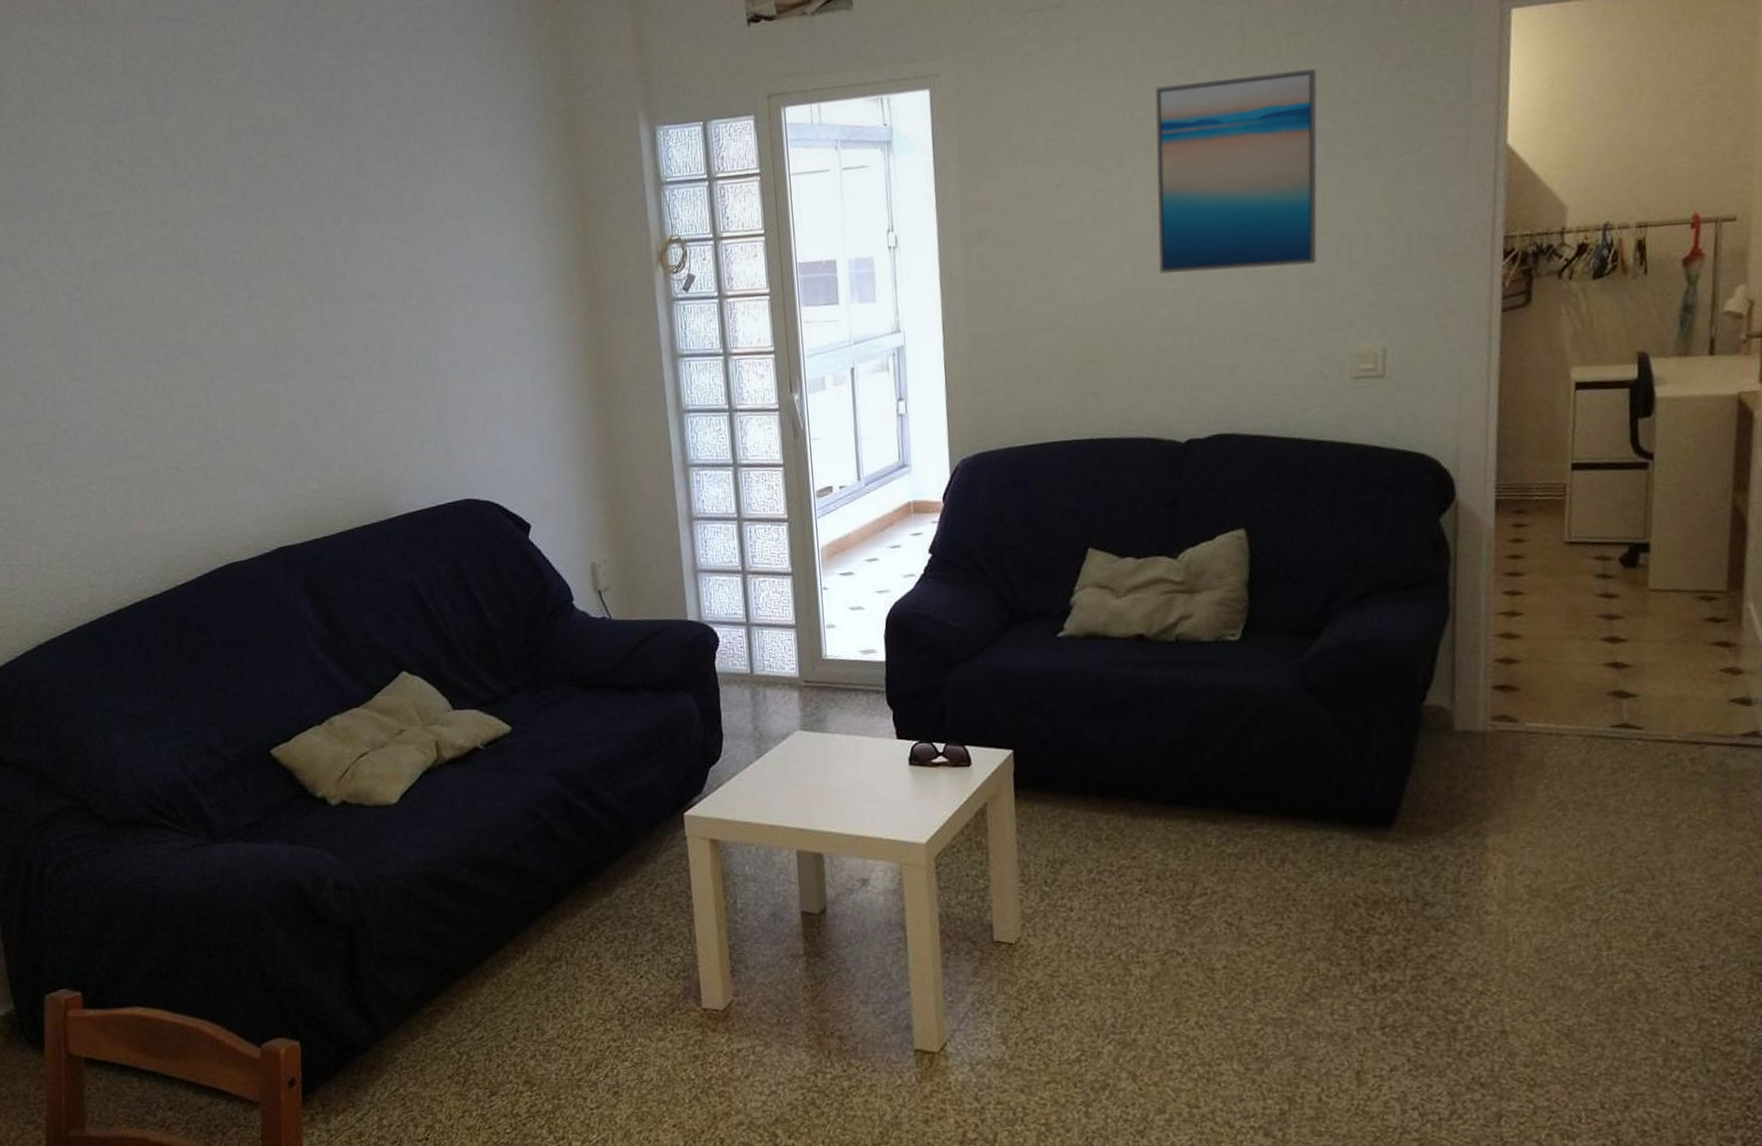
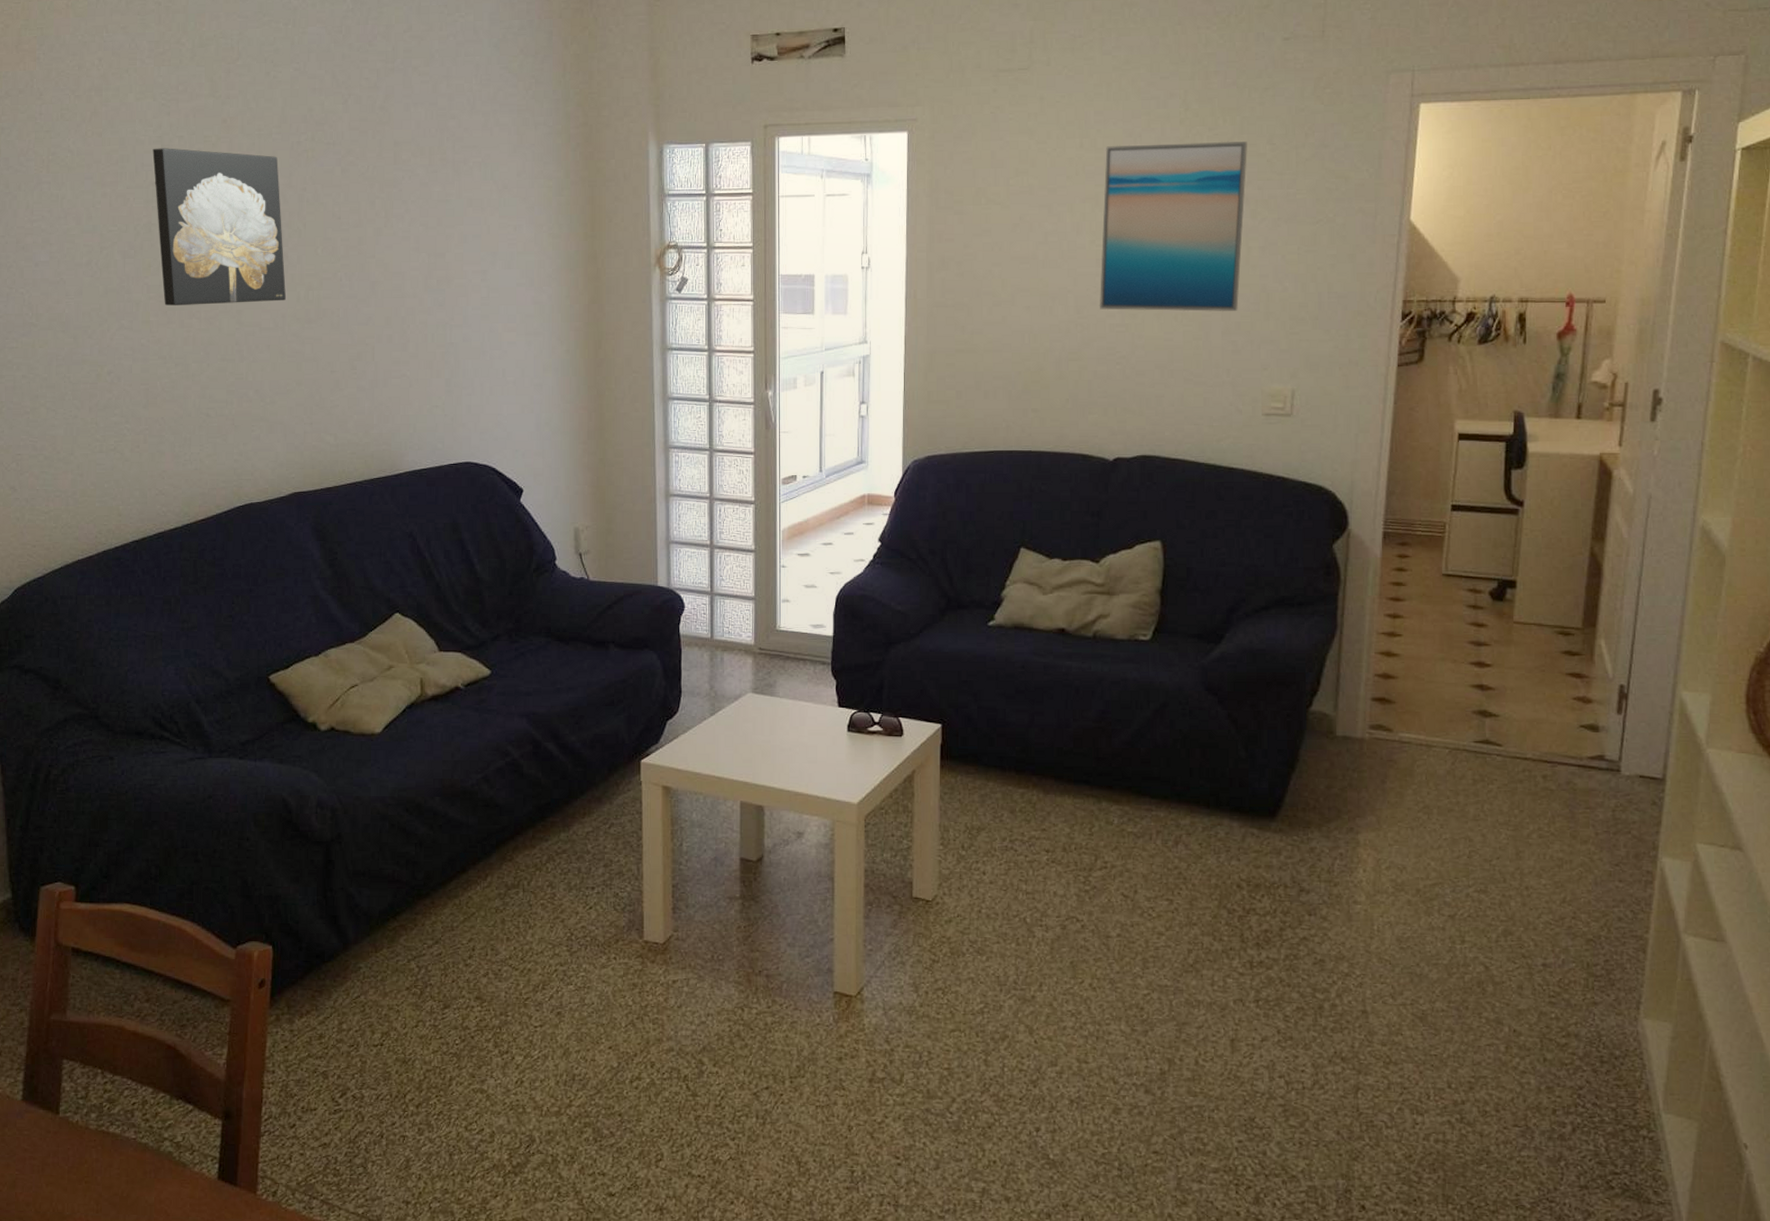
wall art: none [90,174,251,351] -> present [152,148,286,306]

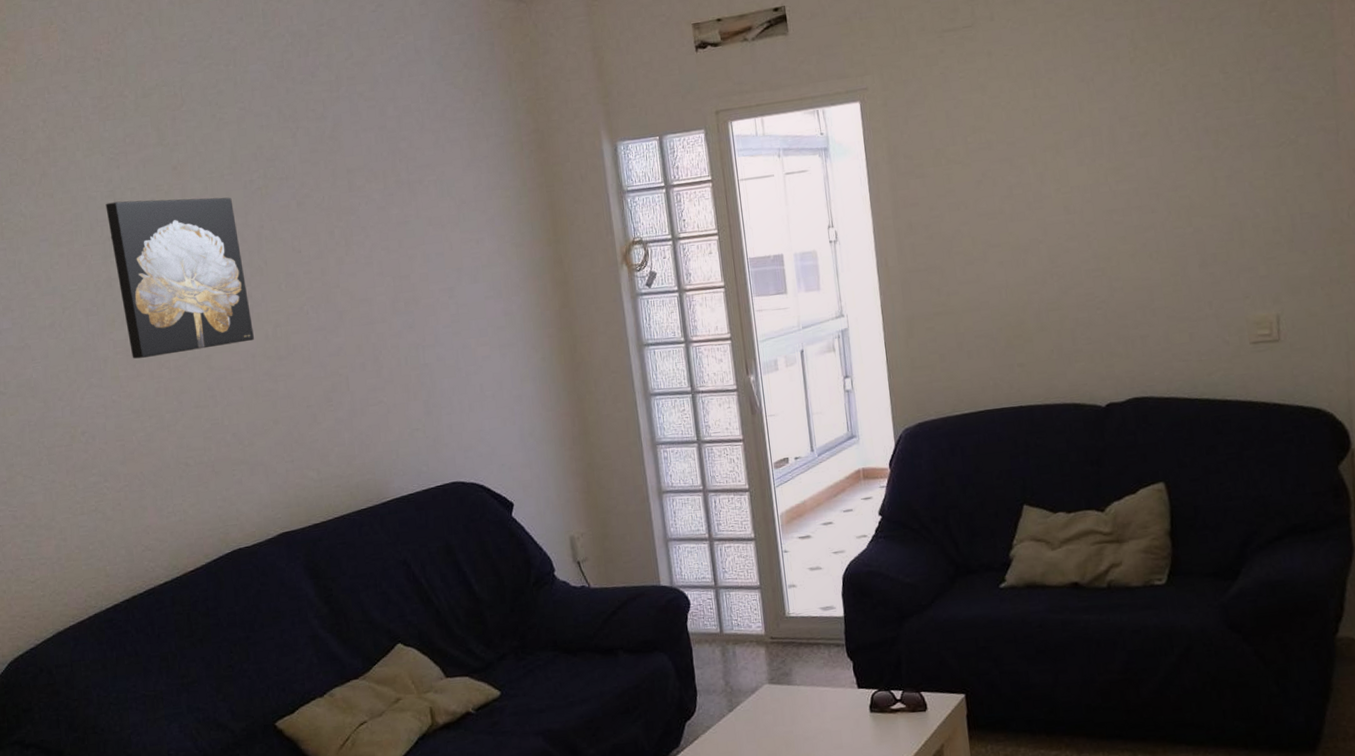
wall art: present [1099,141,1247,312] -> none [1060,73,1212,257]

